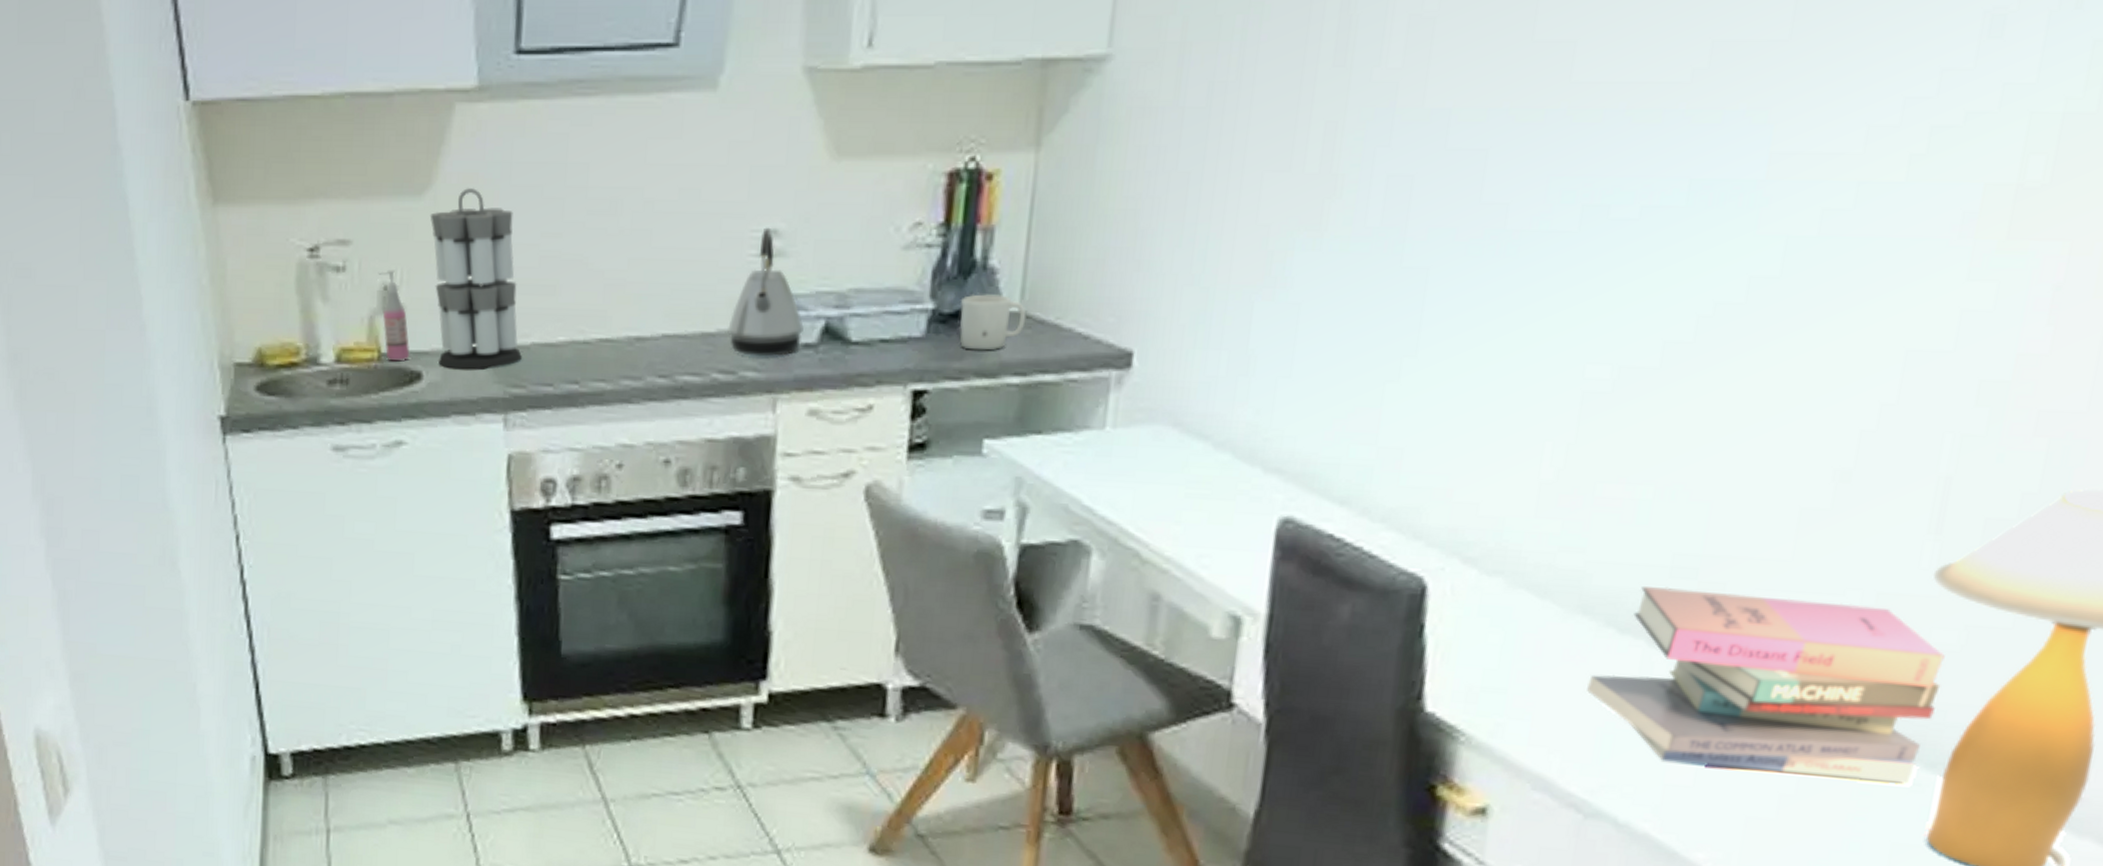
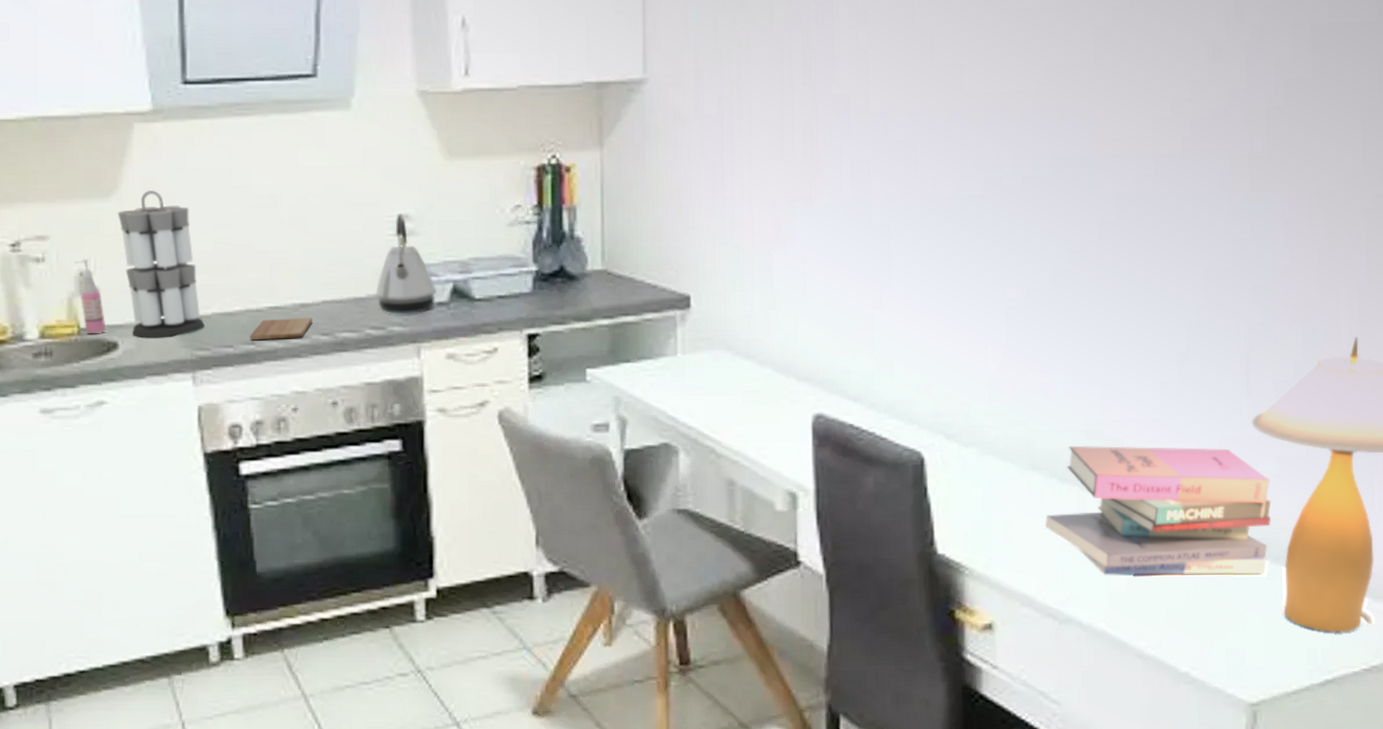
cutting board: none [572,354,649,380] -> present [249,318,312,341]
mug: present [958,294,1027,351] -> none [556,257,608,301]

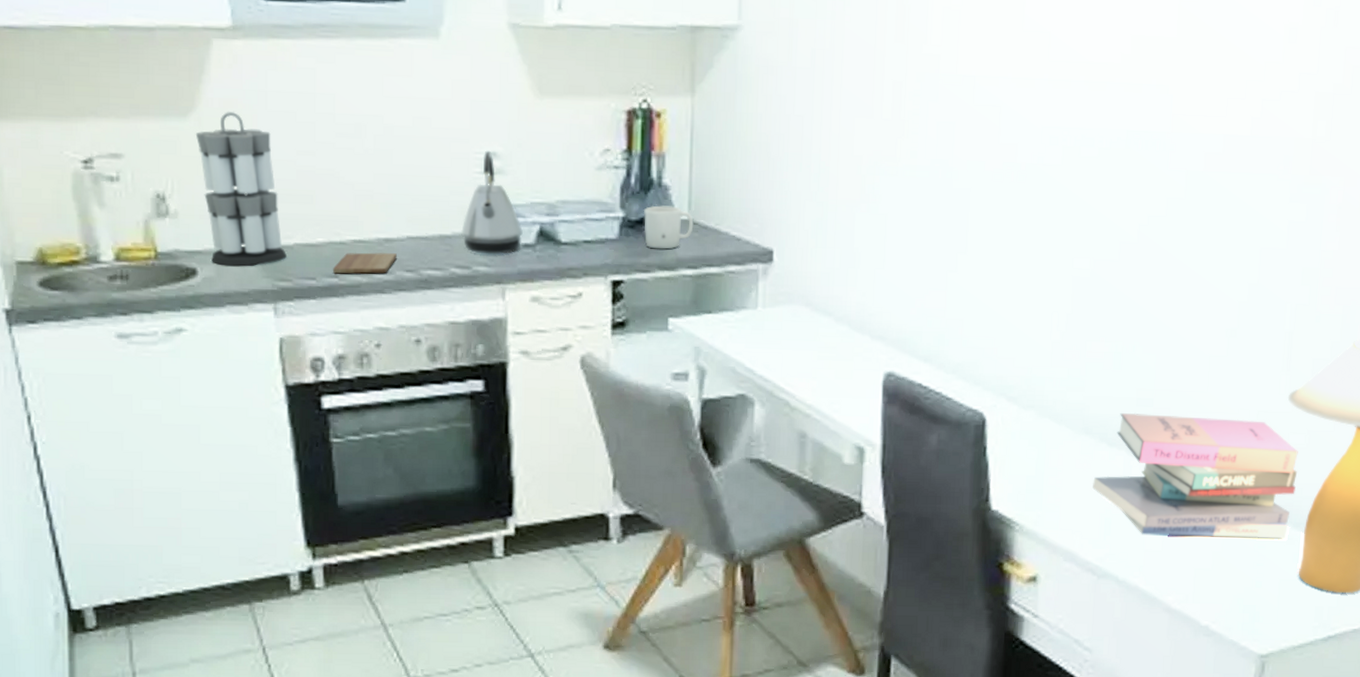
soap dispenser: present [74,259,106,334] -> none [150,180,185,259]
mug: none [556,257,608,301] -> present [643,205,694,250]

